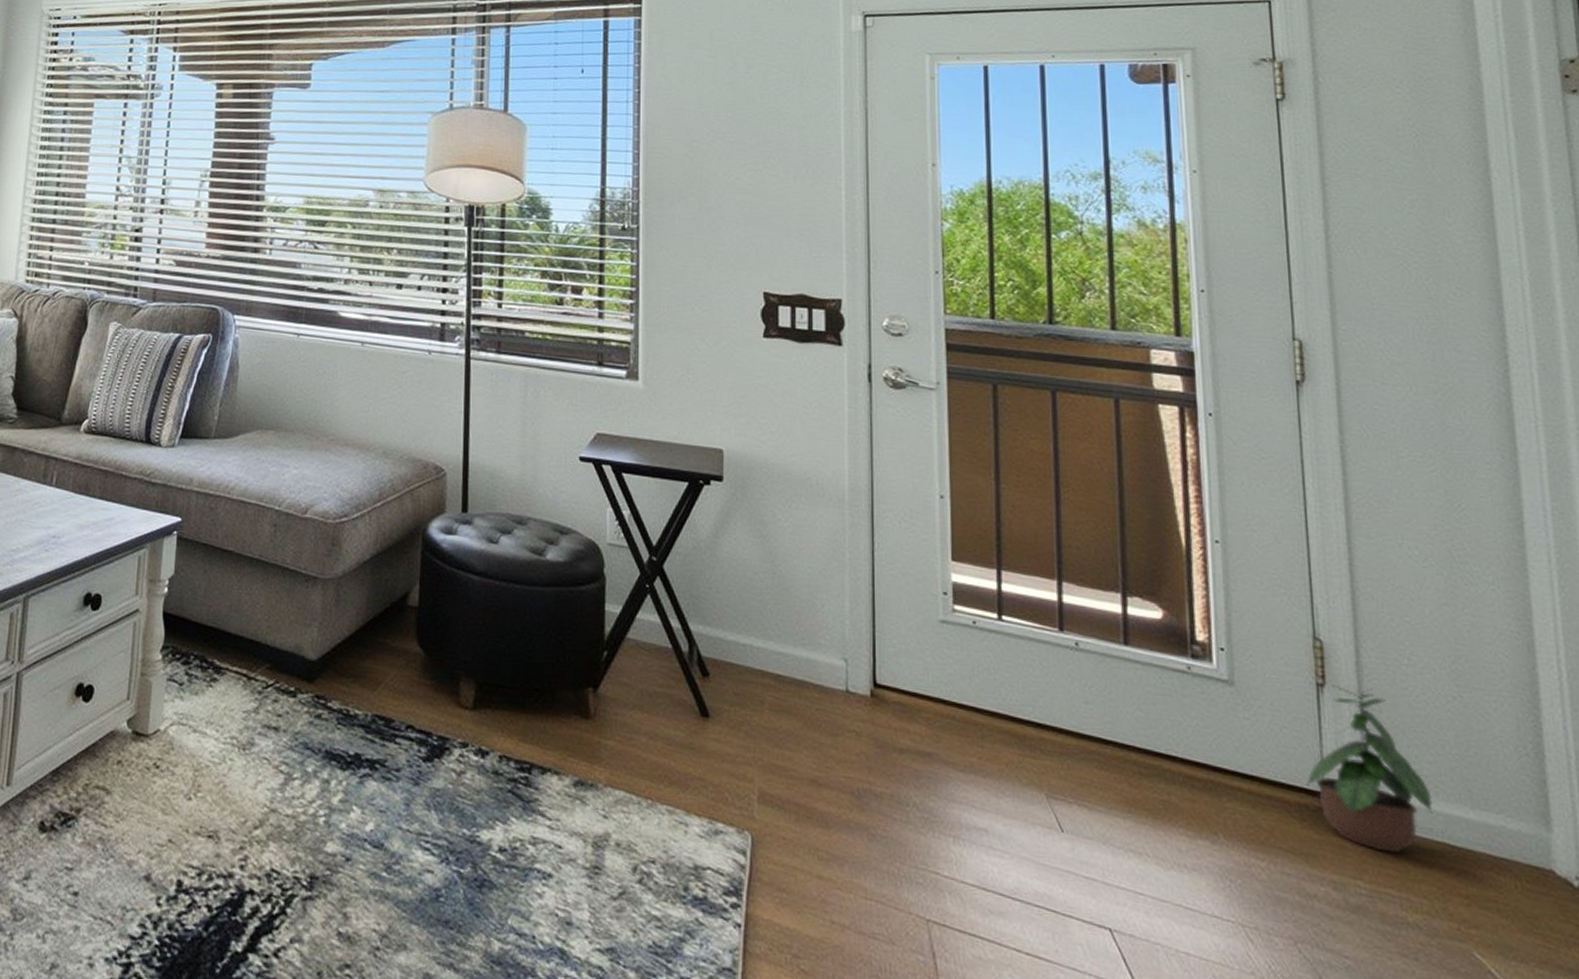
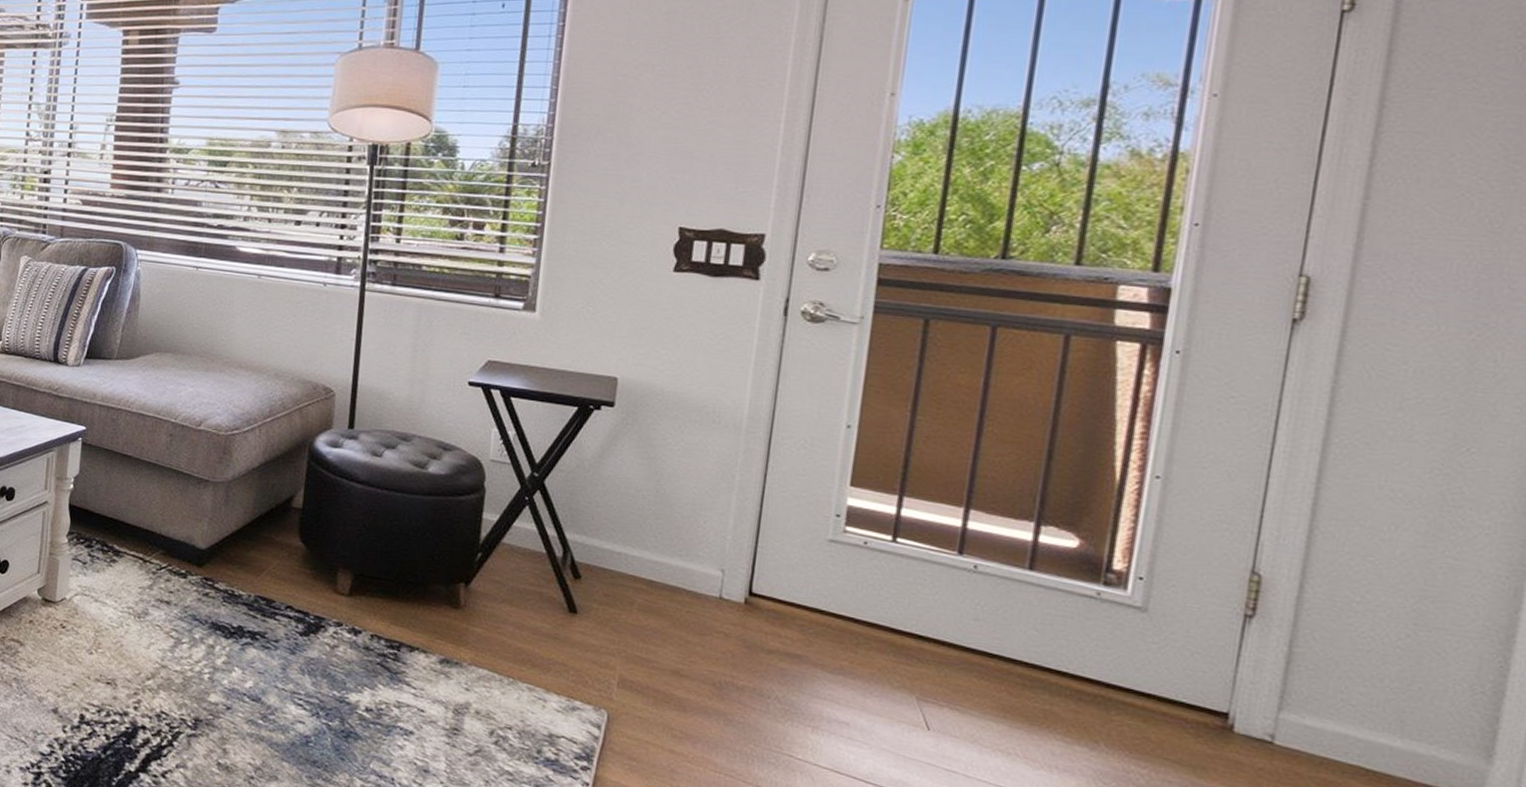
potted plant: present [1306,685,1434,854] -> none [1210,617,1356,772]

